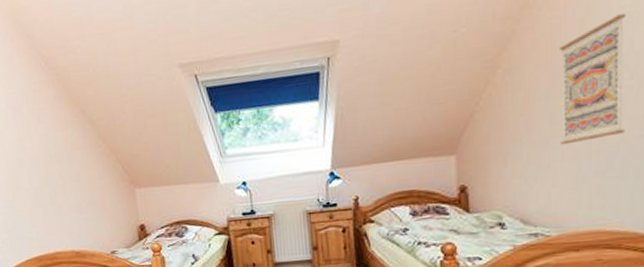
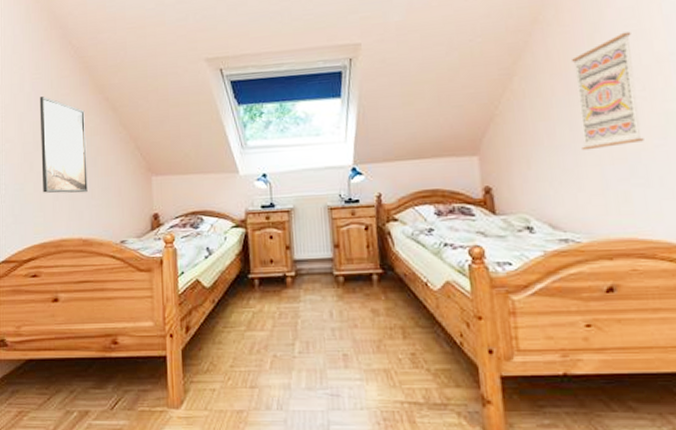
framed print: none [16,112,75,209] -> present [39,96,88,193]

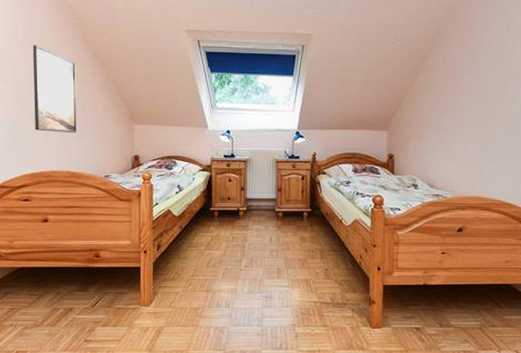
wall art: present [571,31,644,151] -> none [456,51,500,134]

